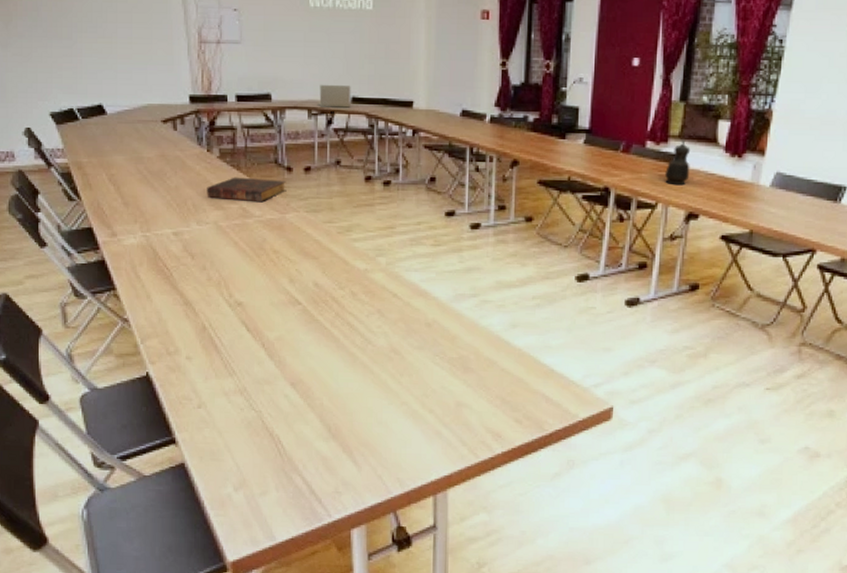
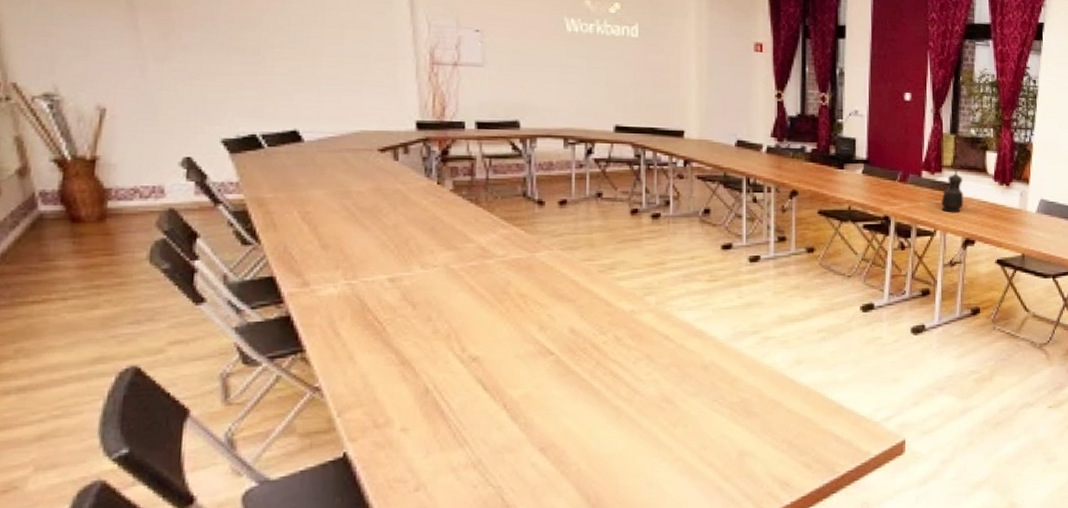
book: present [207,177,287,203] -> none [435,212,537,241]
laptop: present [318,84,351,108] -> none [576,112,614,137]

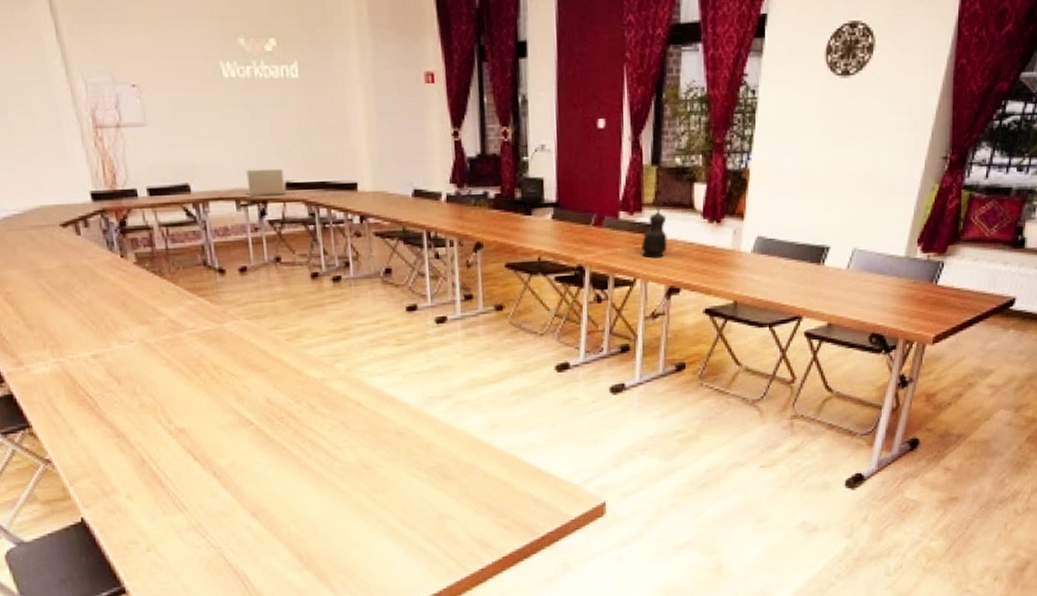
laptop: none [576,112,614,137] -> present [246,168,285,196]

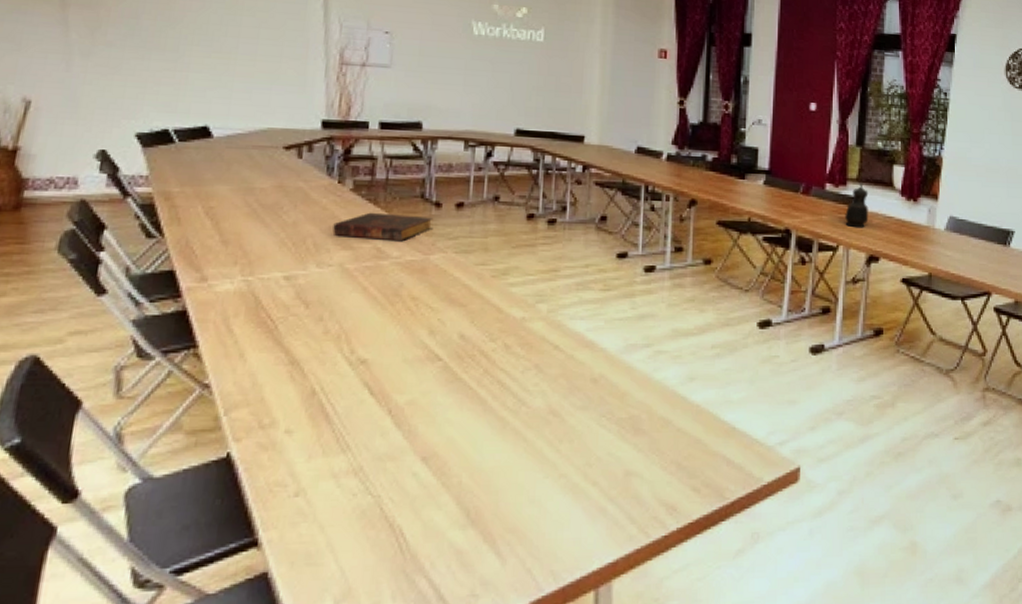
book: none [126,284,221,313] -> present [332,212,433,242]
laptop: present [246,168,285,196] -> none [476,114,516,140]

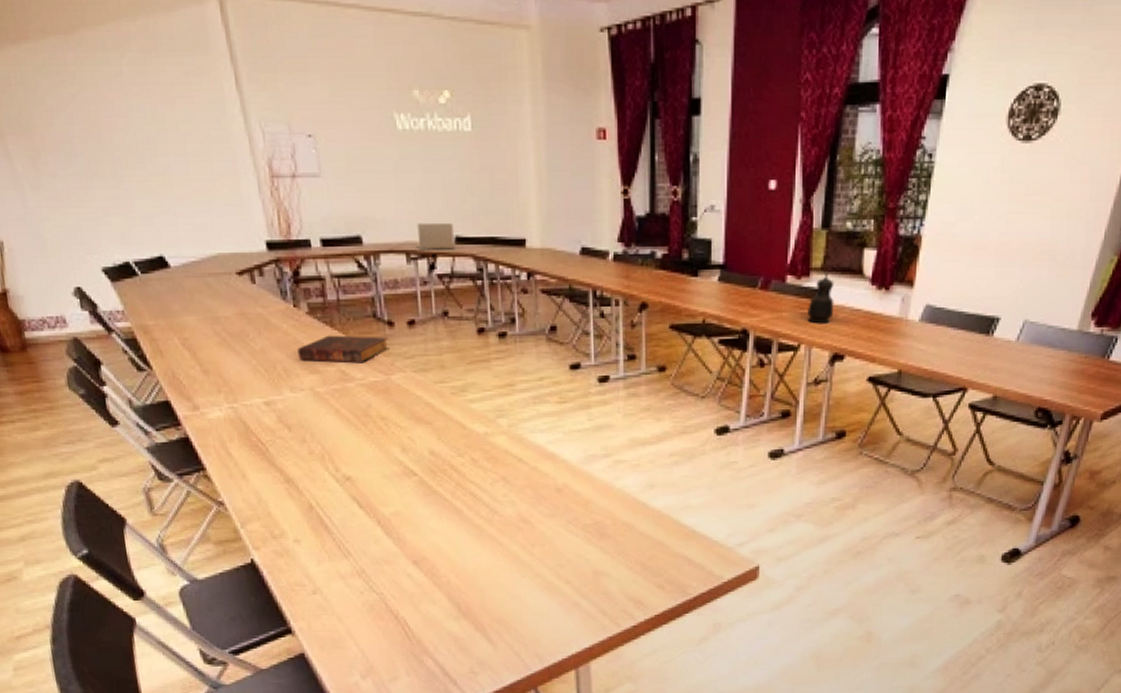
laptop: none [476,114,516,140] -> present [417,222,455,250]

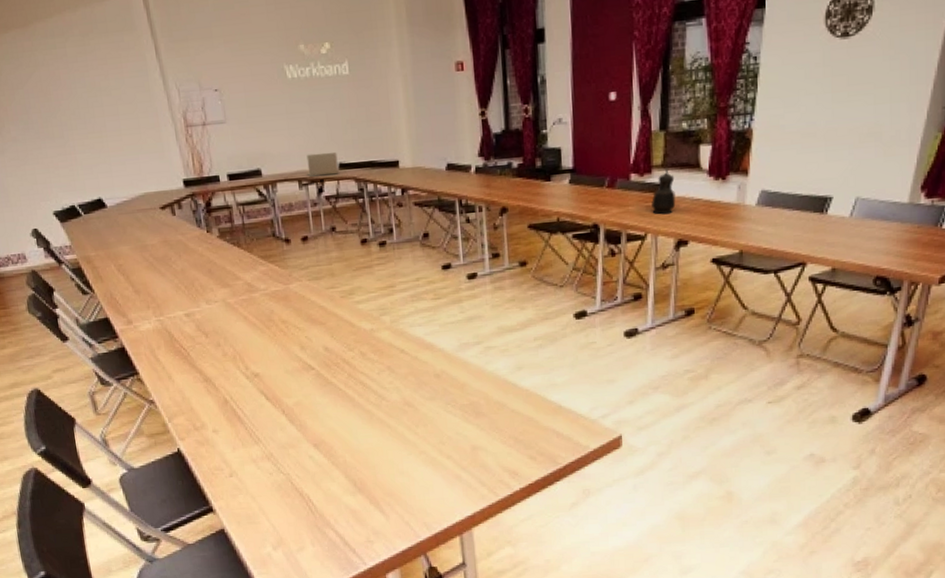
book: present [297,335,390,364] -> none [211,252,287,278]

